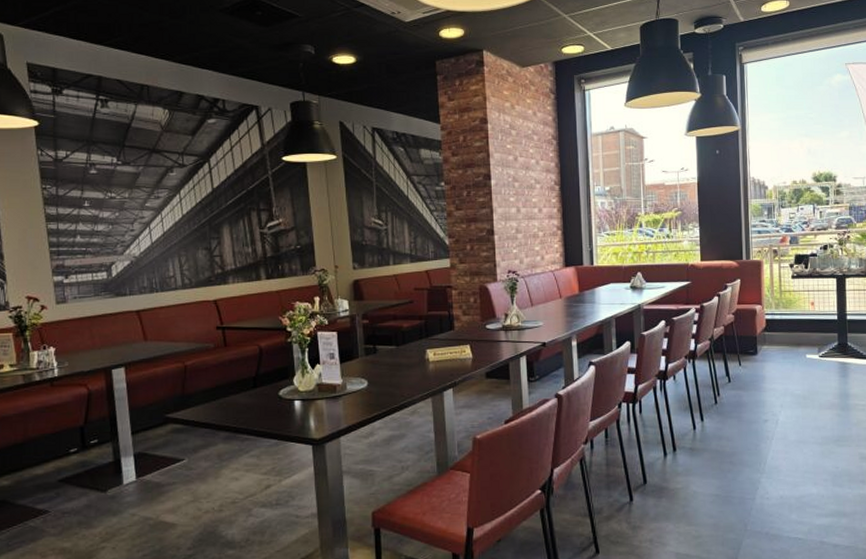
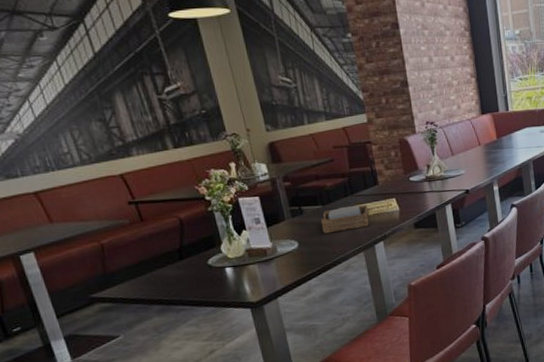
napkin holder: none [393,348,441,375] -> present [321,204,370,234]

